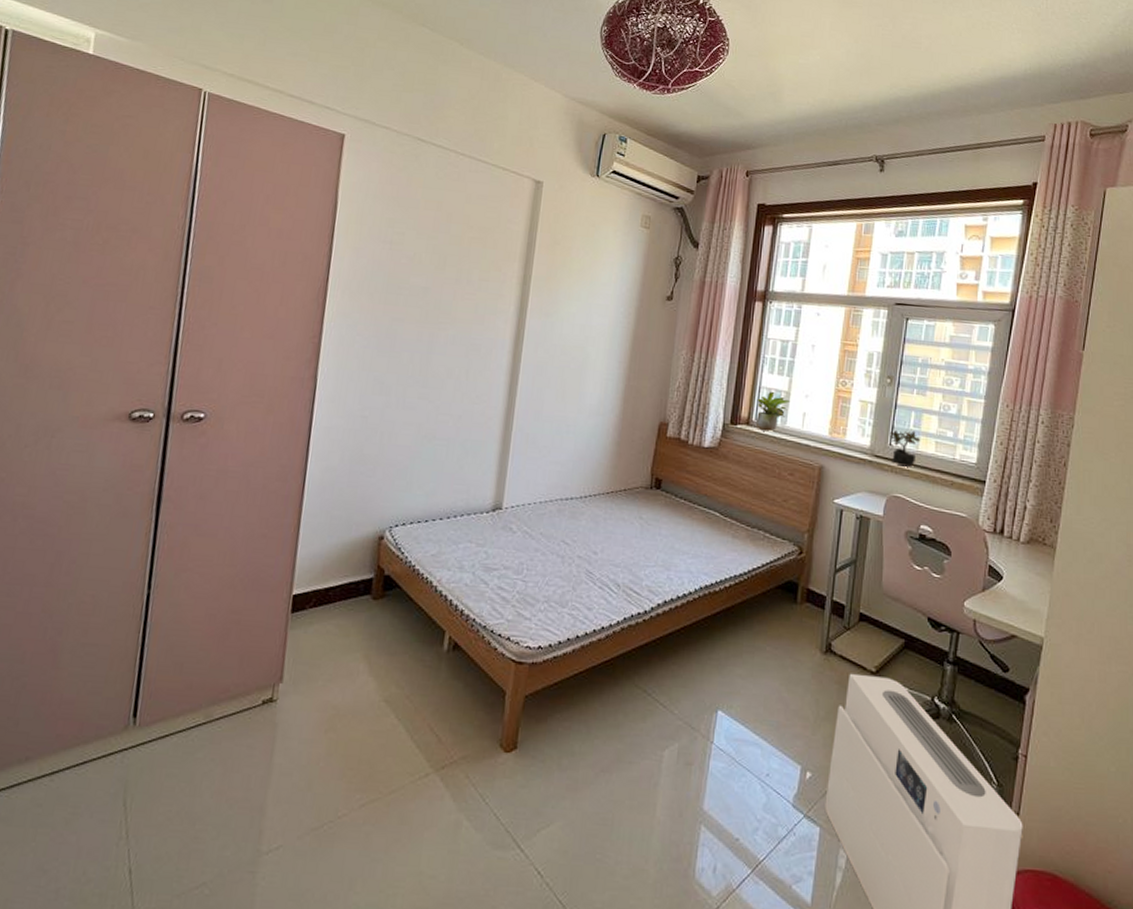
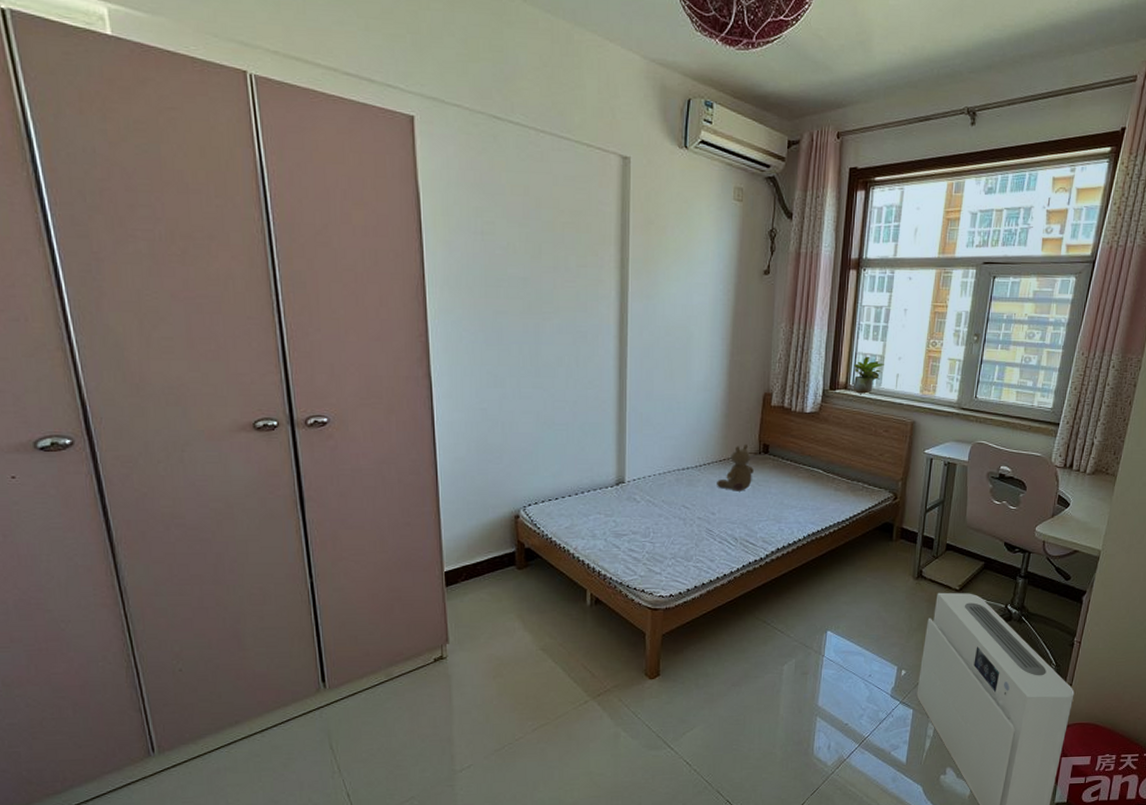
stuffed bear: none [602,476,644,530] -> present [717,443,754,491]
succulent plant: present [890,430,921,467] -> none [975,383,1004,416]

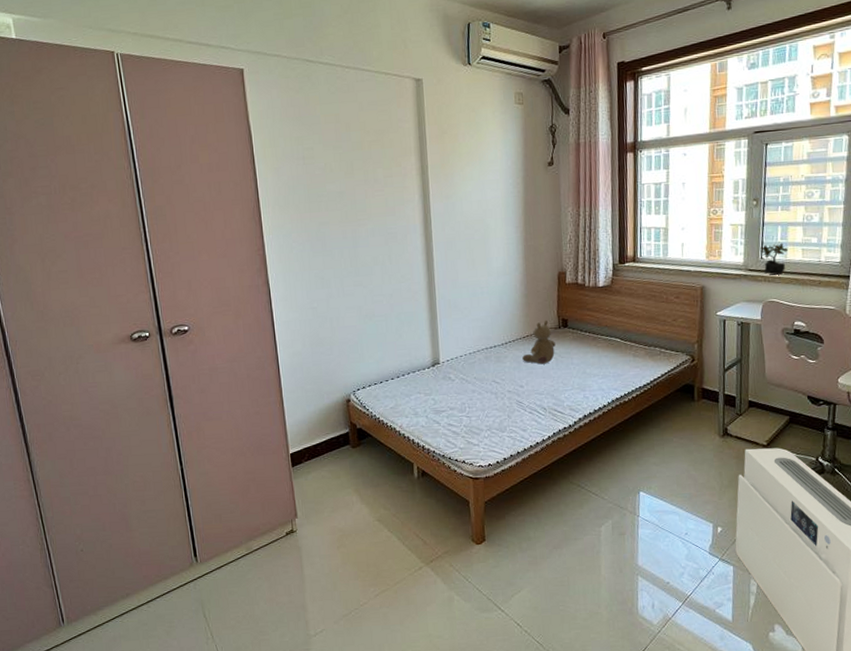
potted plant: present [853,356,884,394] -> none [639,229,669,265]
succulent plant: none [975,383,1004,416] -> present [760,243,789,275]

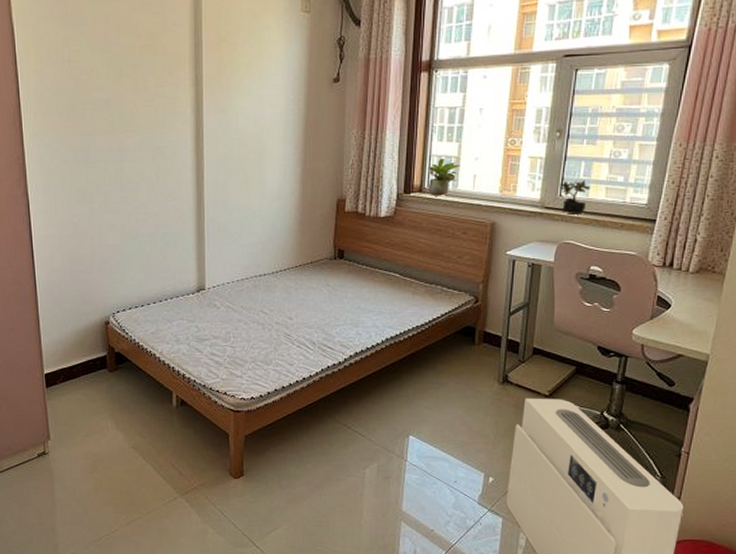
stuffed bear: present [522,319,555,365] -> none [293,249,329,297]
potted plant: none [639,229,669,265] -> present [428,158,460,196]

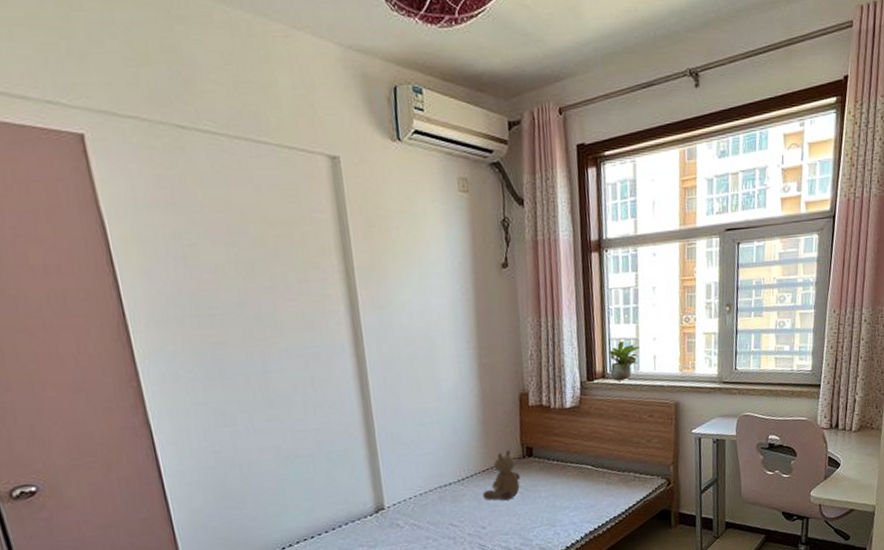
stuffed bear: none [293,249,329,297] -> present [483,449,520,501]
succulent plant: present [560,180,591,214] -> none [734,352,762,387]

